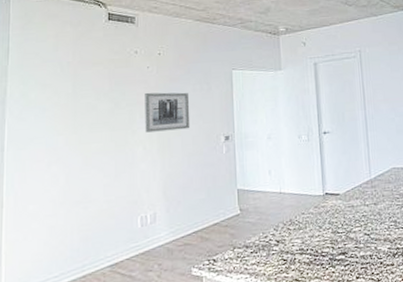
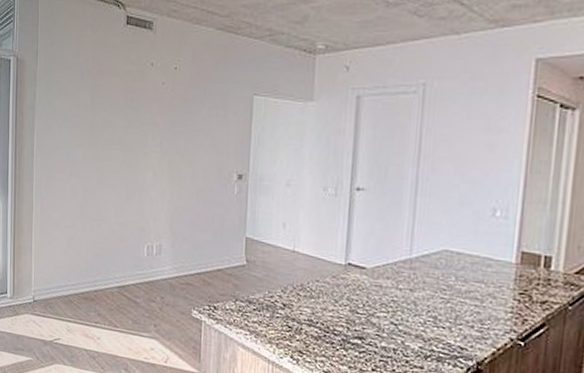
wall art: present [145,92,190,133] -> none [156,112,203,160]

